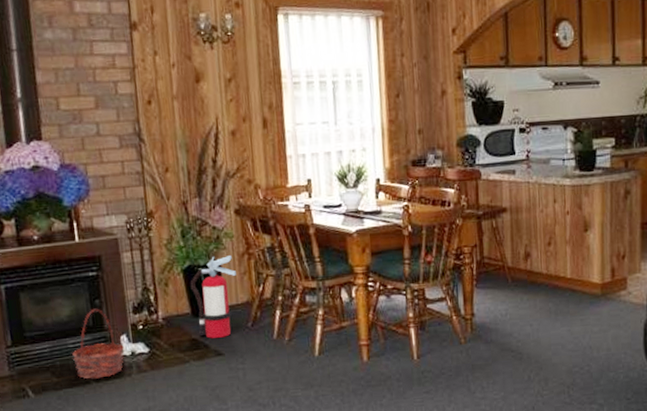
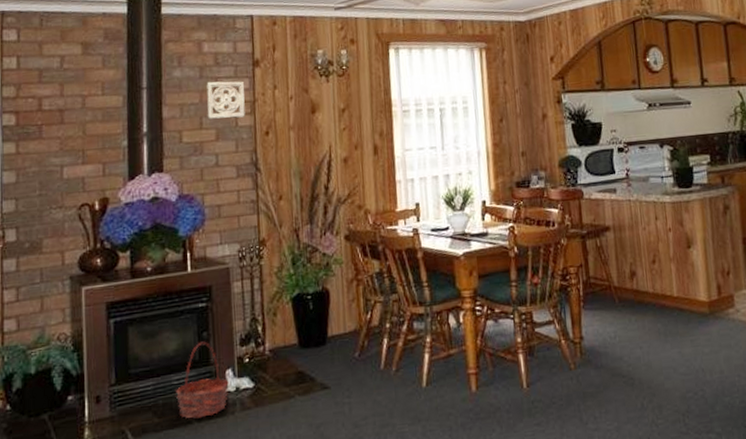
wall ornament: none [81,44,125,86] -> present [206,81,245,119]
fire extinguisher: present [190,255,236,338] -> none [298,282,345,371]

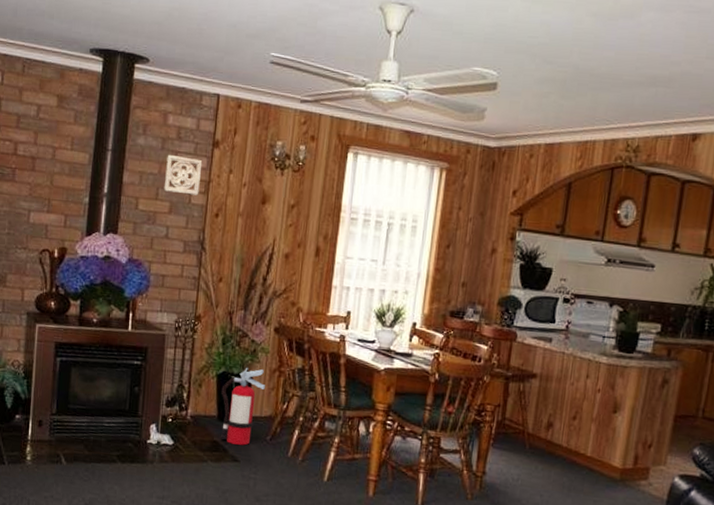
basket: present [175,341,229,419] -> none [105,394,152,460]
fire extinguisher: none [298,282,345,371] -> present [220,368,265,446]

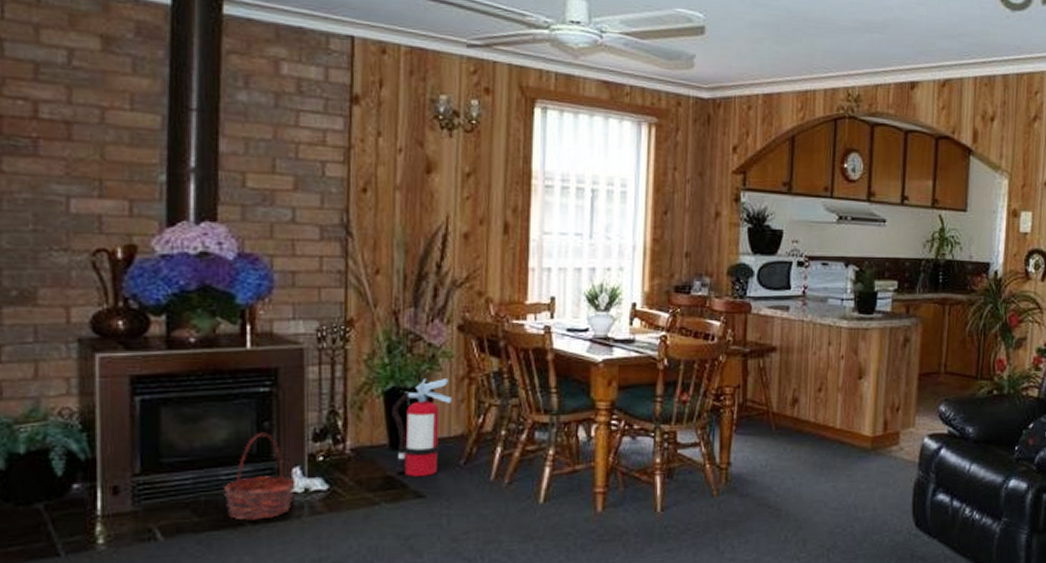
basket: none [105,394,152,460] -> present [222,432,296,521]
wall ornament: present [163,154,203,195] -> none [282,113,338,166]

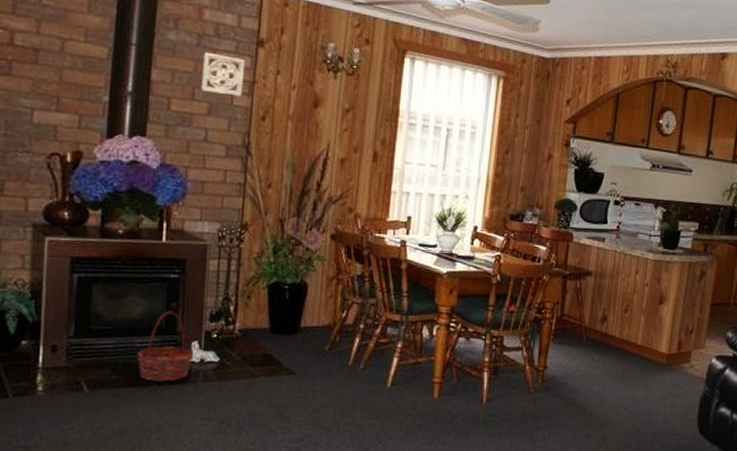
wall ornament: none [282,113,338,166] -> present [200,51,246,97]
fire extinguisher: present [391,379,452,476] -> none [273,277,322,357]

